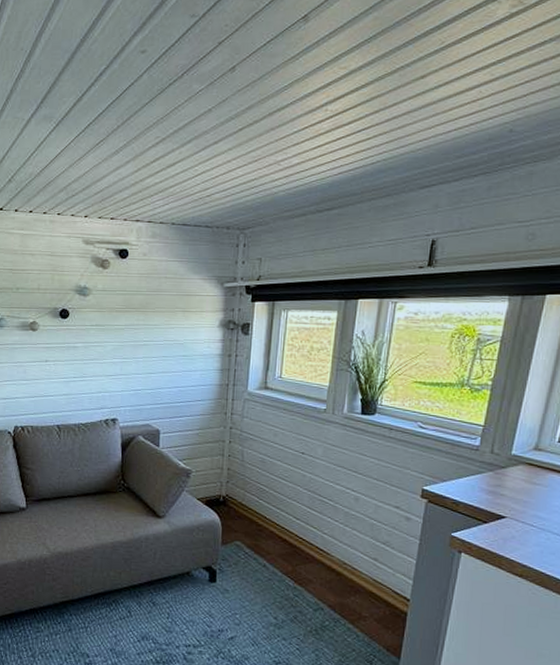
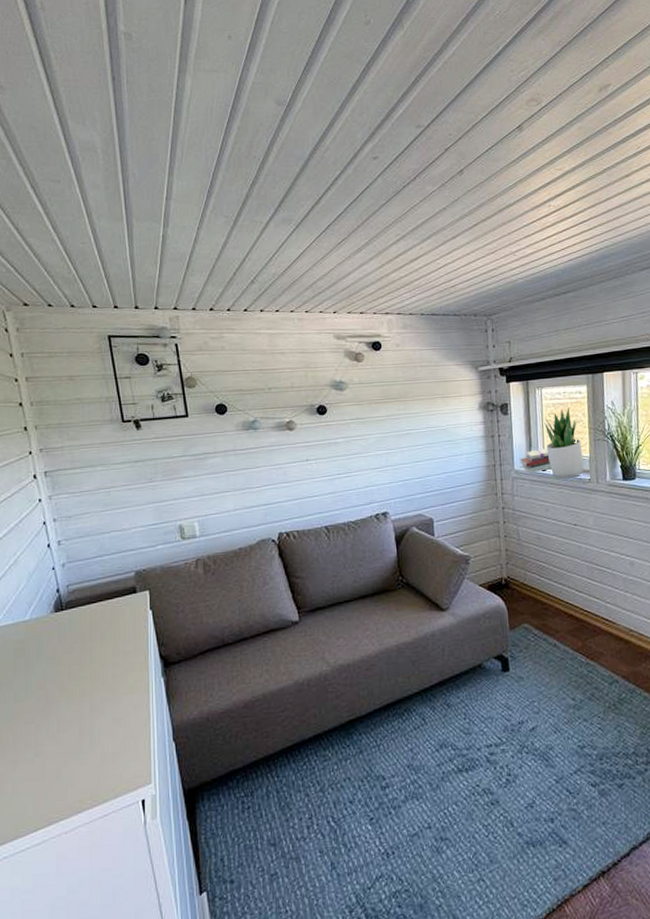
books: none [254,372,287,397] -> present [520,447,552,473]
planter: none [284,333,322,407] -> present [544,408,585,479]

